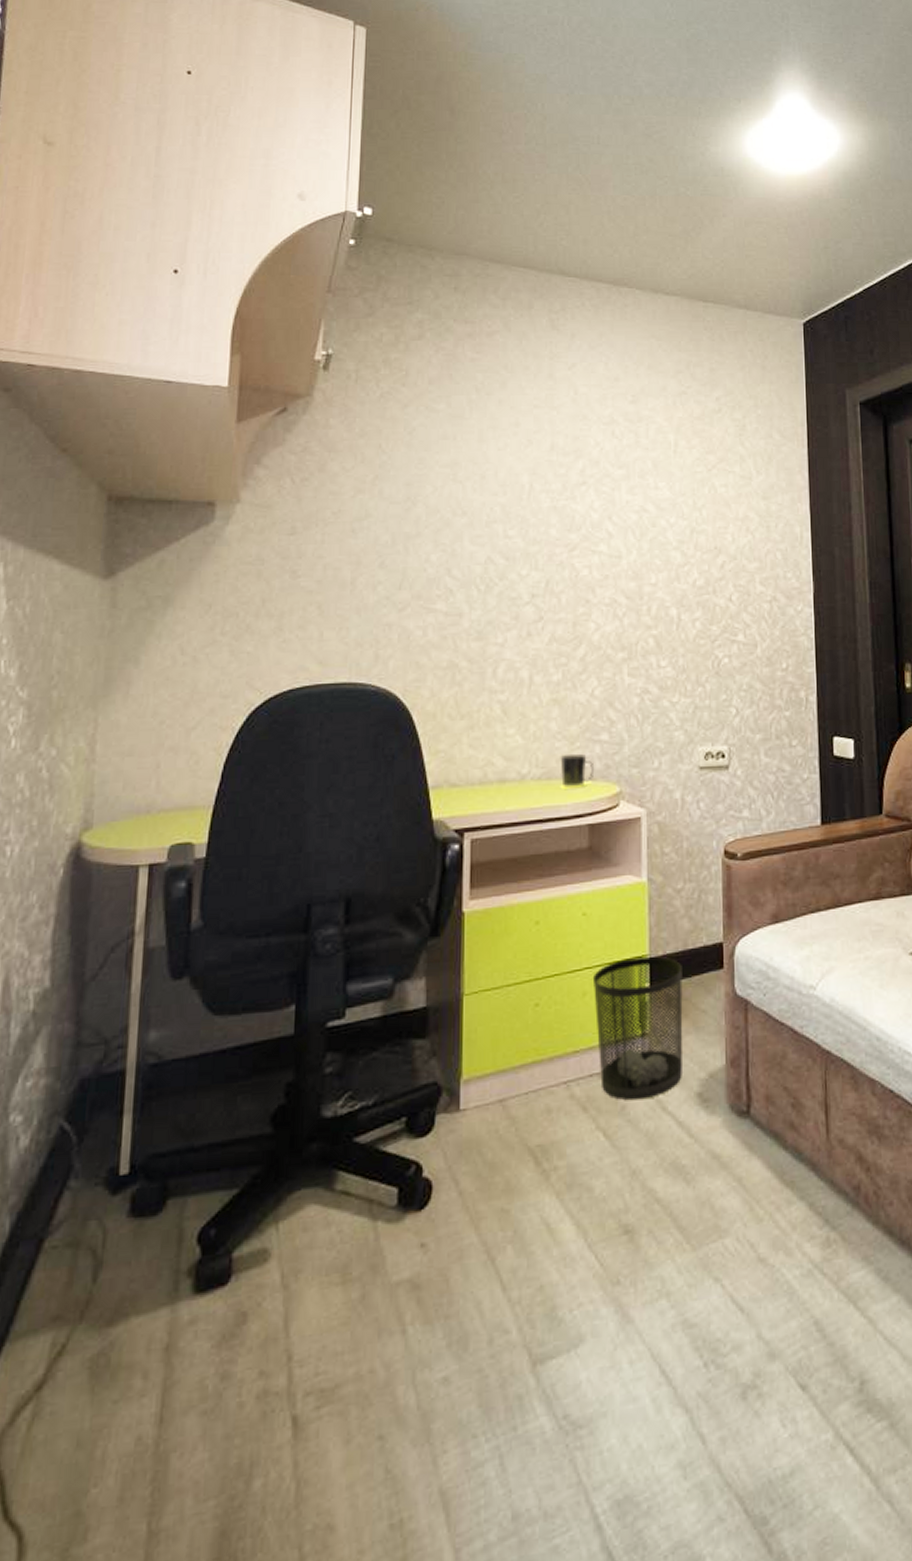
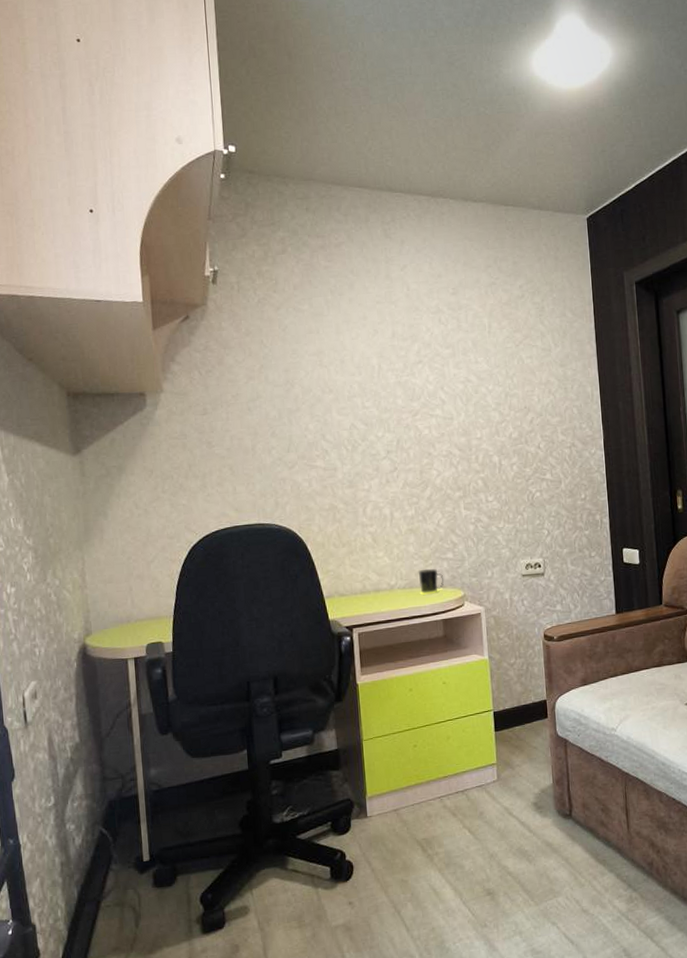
waste bin: present [592,957,683,1101] -> none [453,711,522,809]

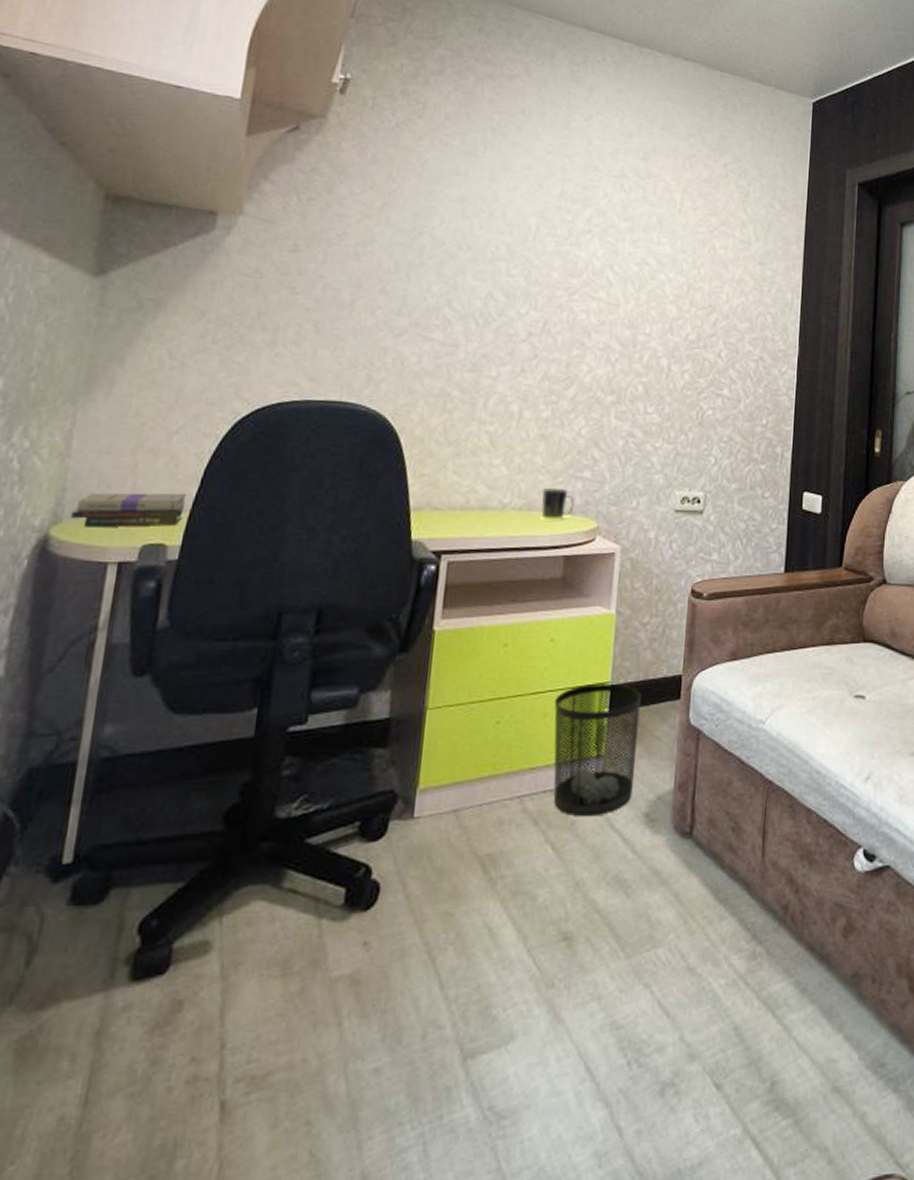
books: none [96,604,170,636] -> present [70,492,187,528]
waste bin: none [453,711,522,809] -> present [553,684,641,817]

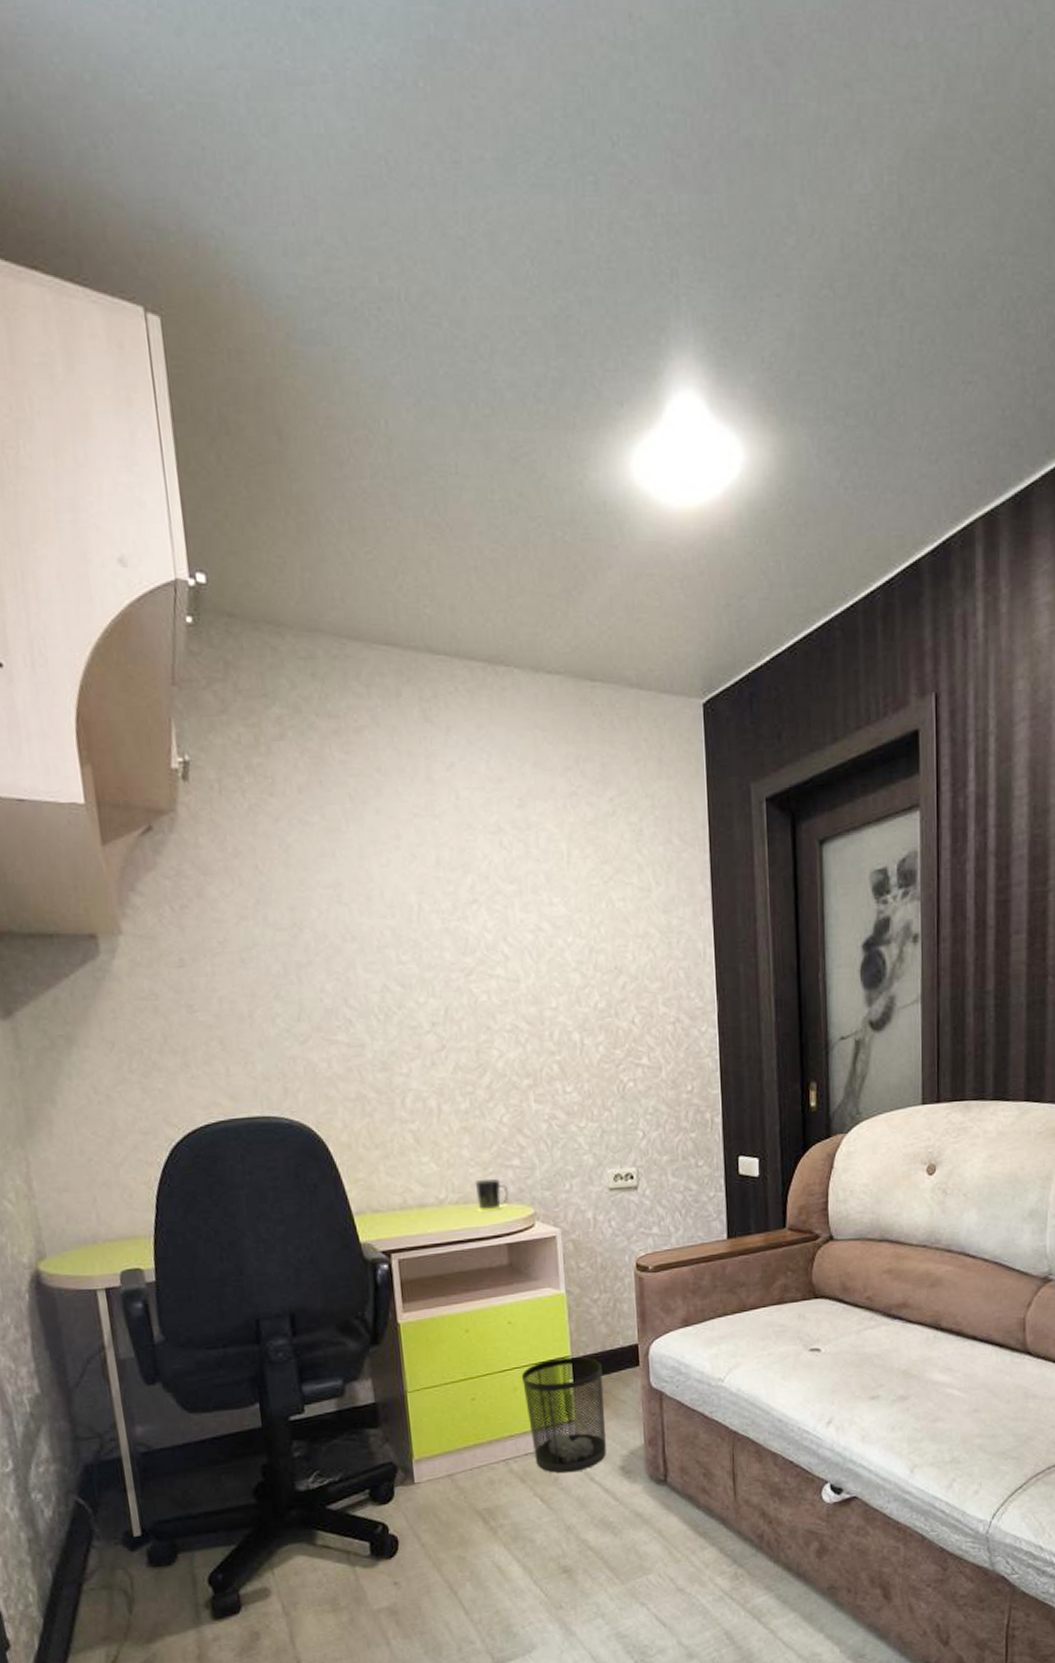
books: present [70,492,187,528] -> none [51,1220,149,1260]

